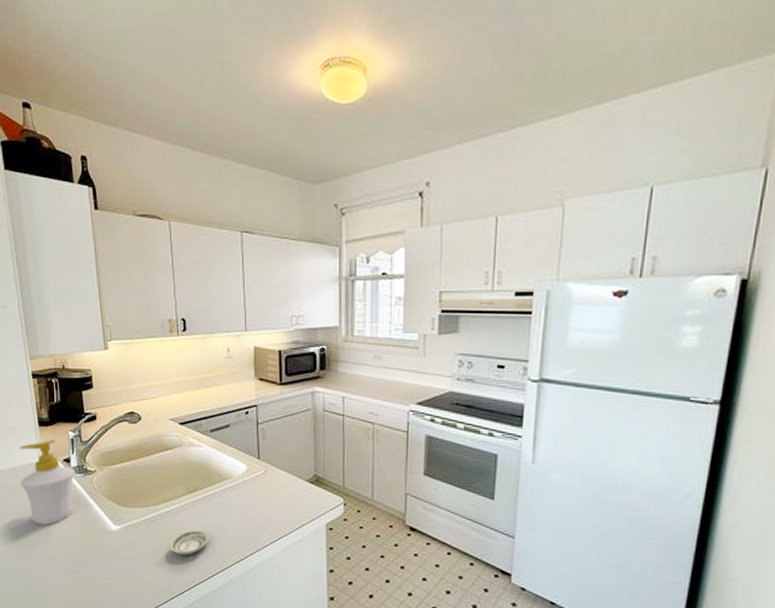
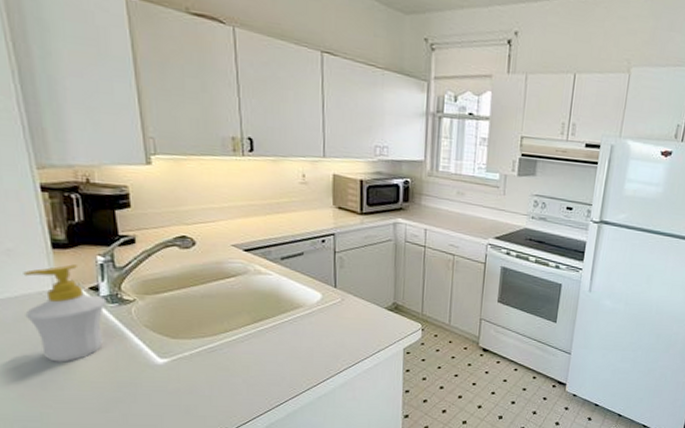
saucer: present [169,530,210,556] -> none [230,359,278,386]

